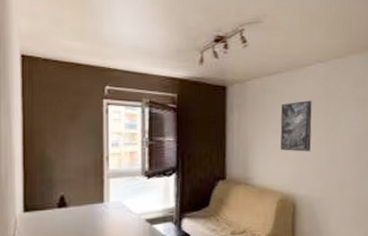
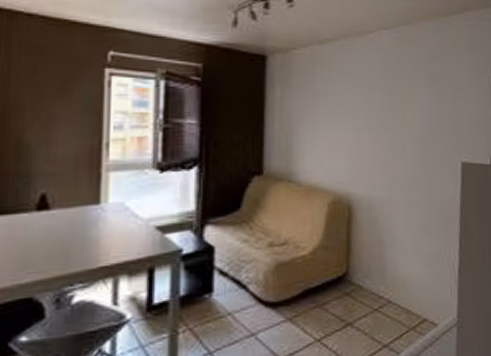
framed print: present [280,101,312,152] -> none [333,76,374,141]

